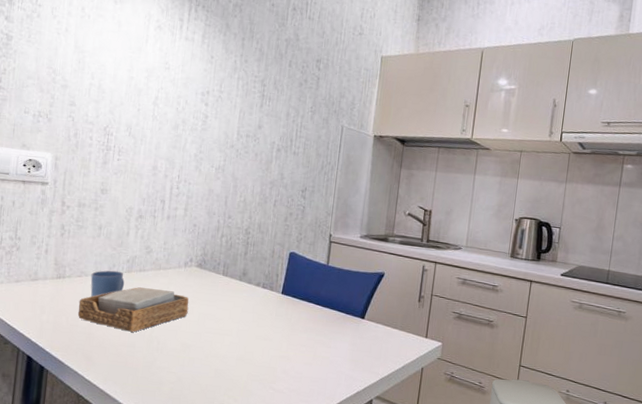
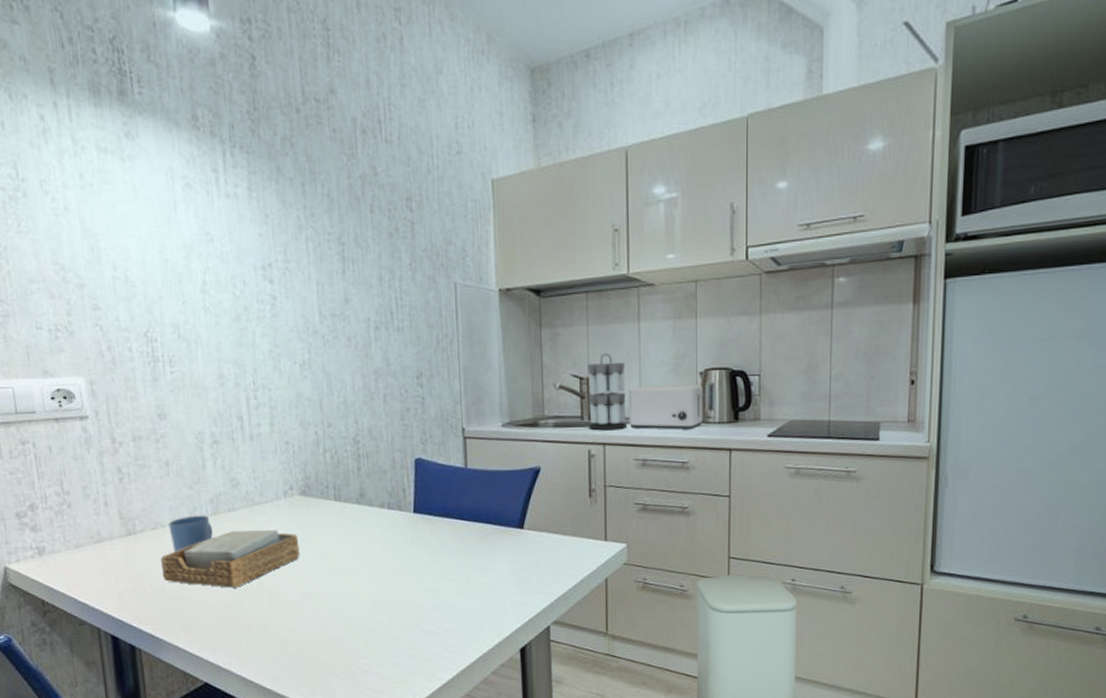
spice rack: none [426,194,461,254] -> present [588,353,628,431]
toaster: none [457,222,517,262] -> present [627,384,704,431]

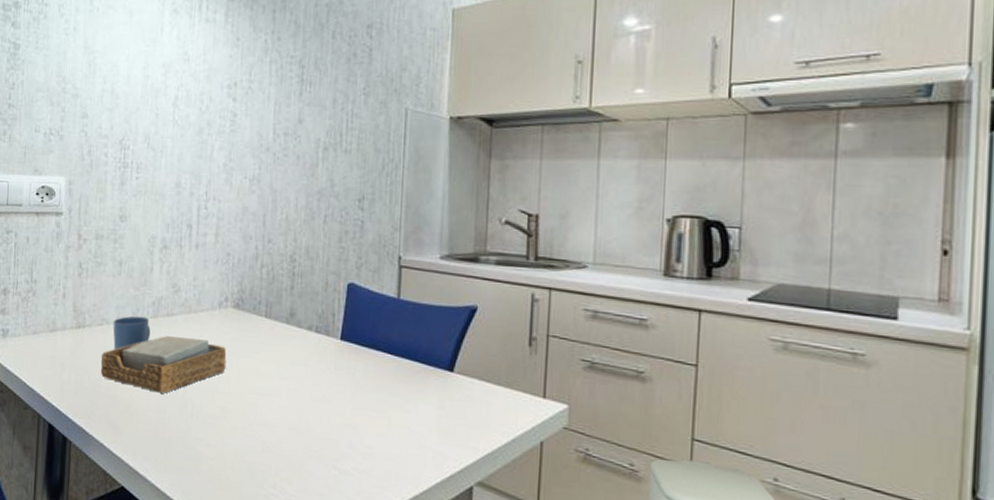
spice rack: present [588,353,628,431] -> none [535,190,581,275]
toaster: present [627,384,704,431] -> none [581,228,671,284]

